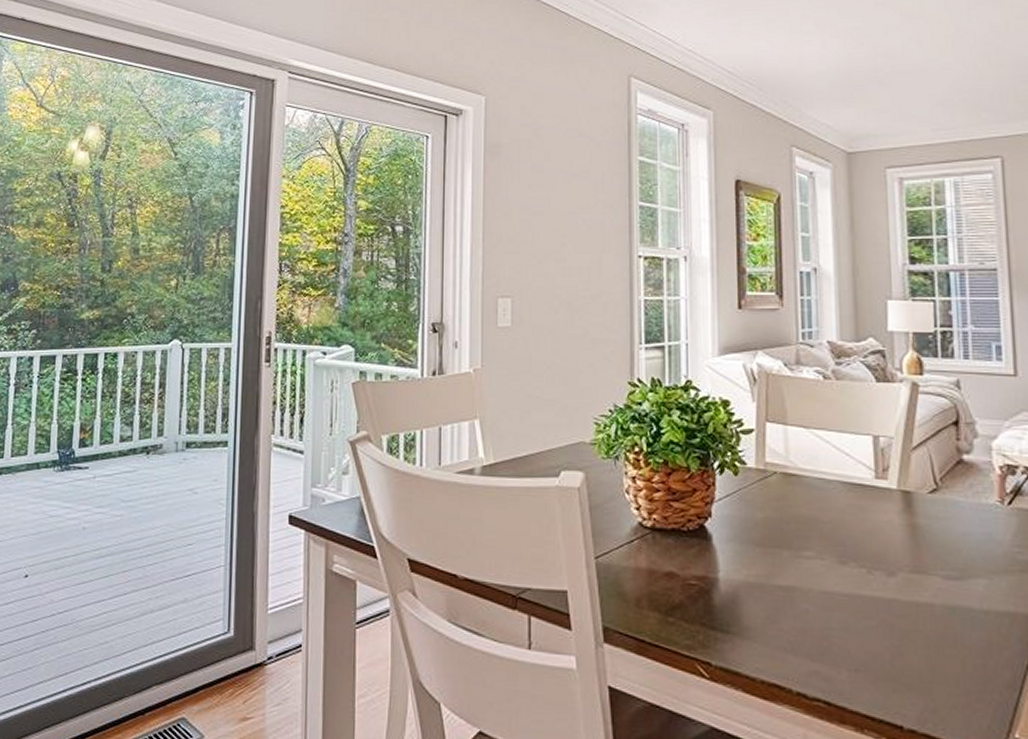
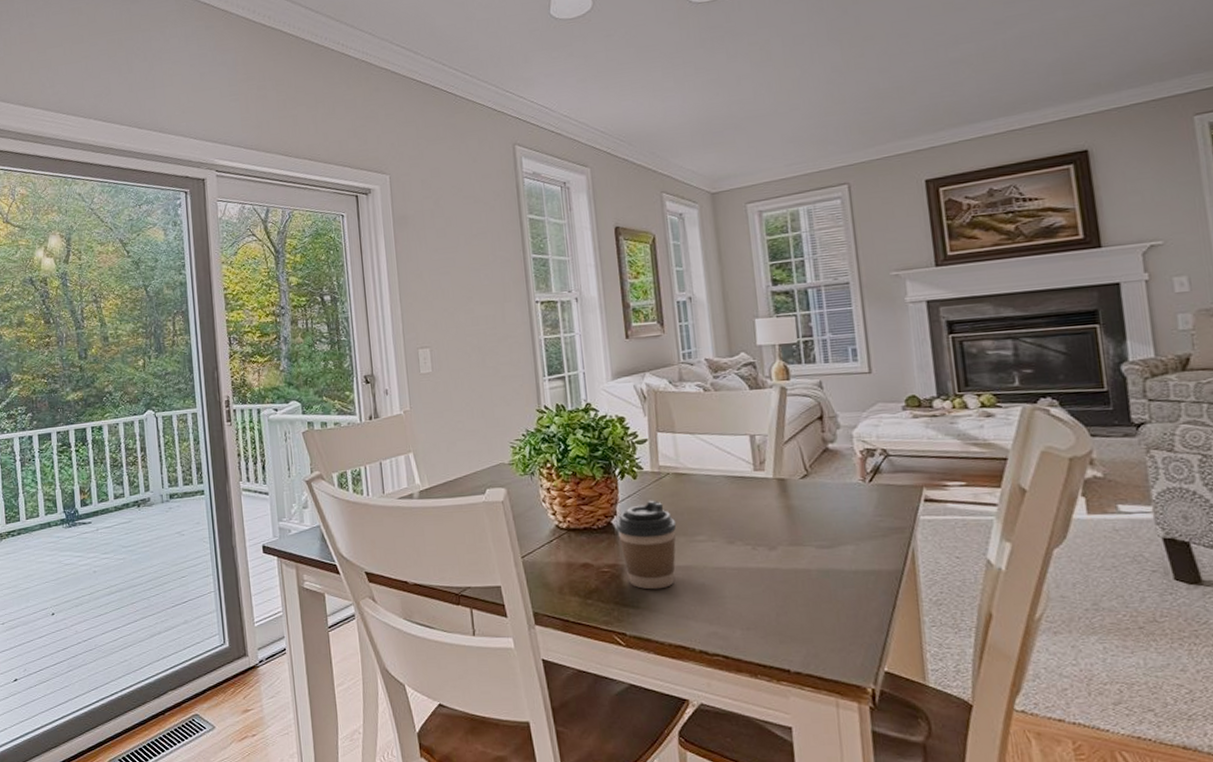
coffee cup: none [709,502,781,612] -> present [615,500,677,590]

